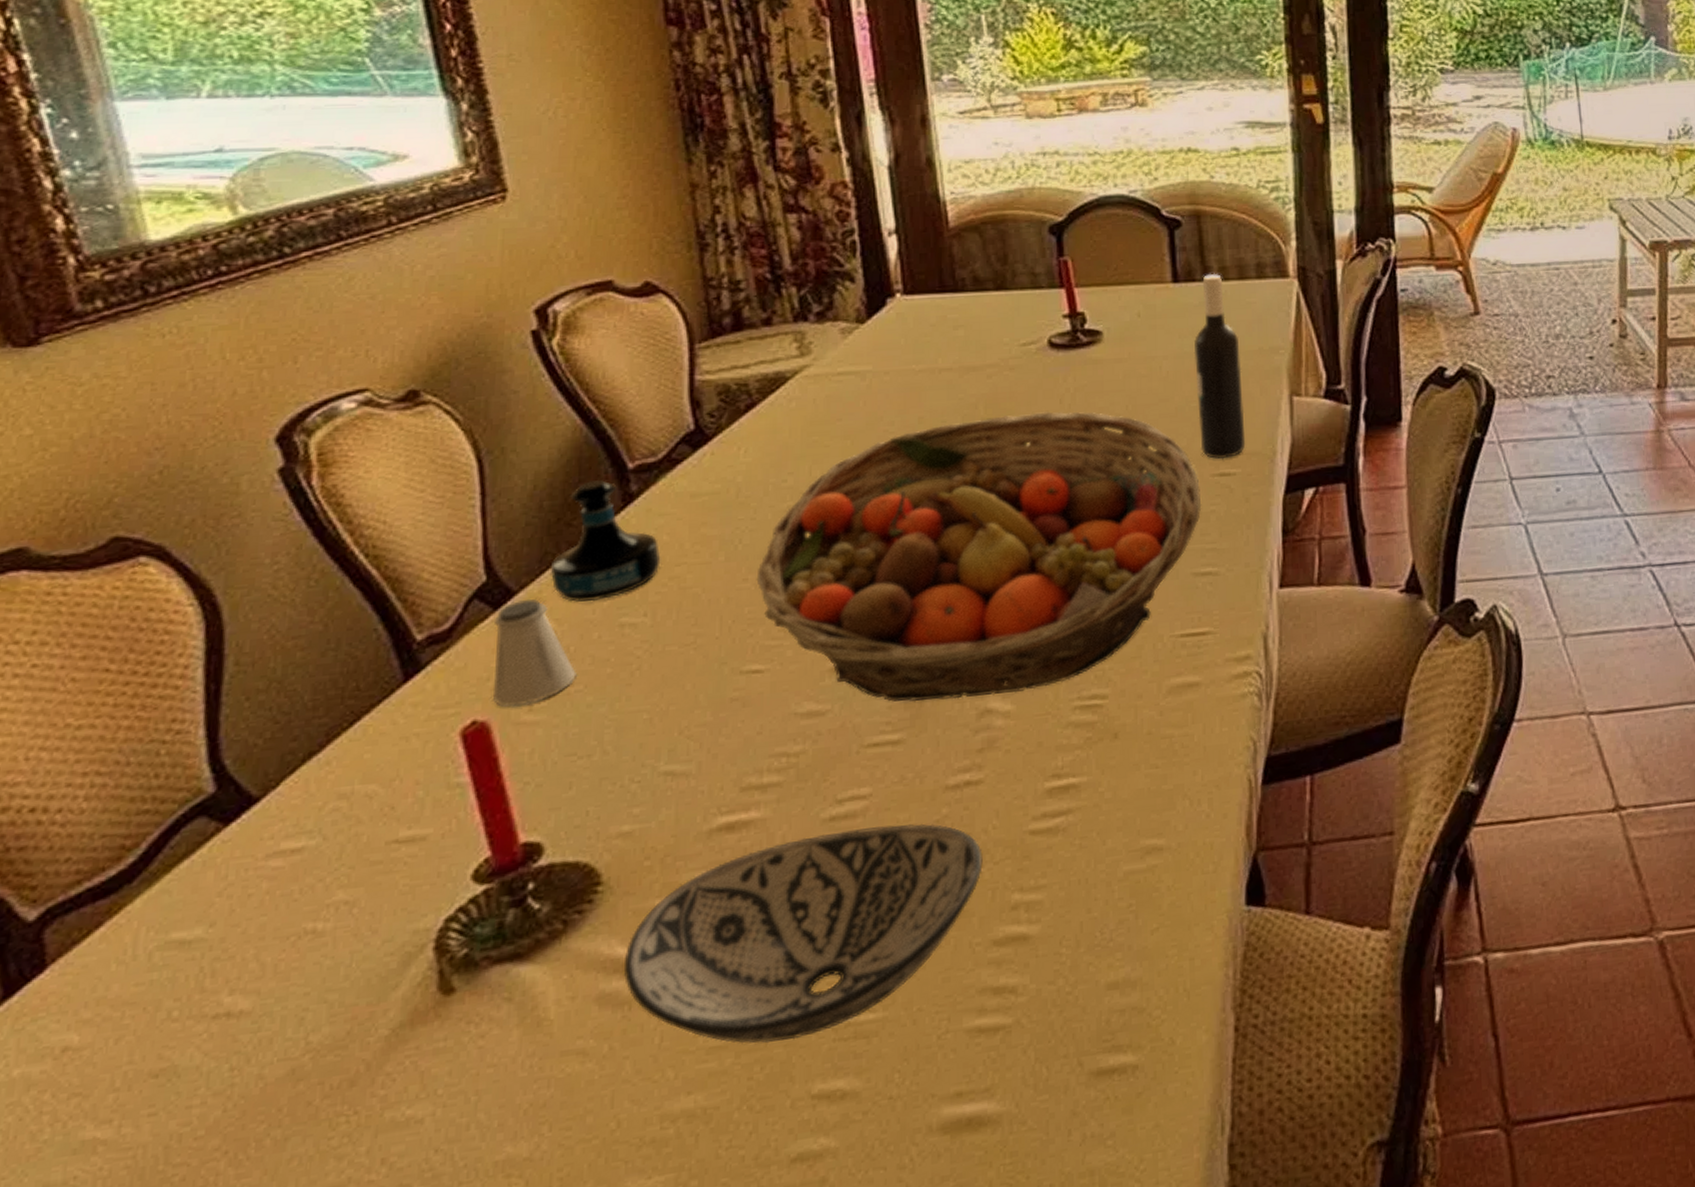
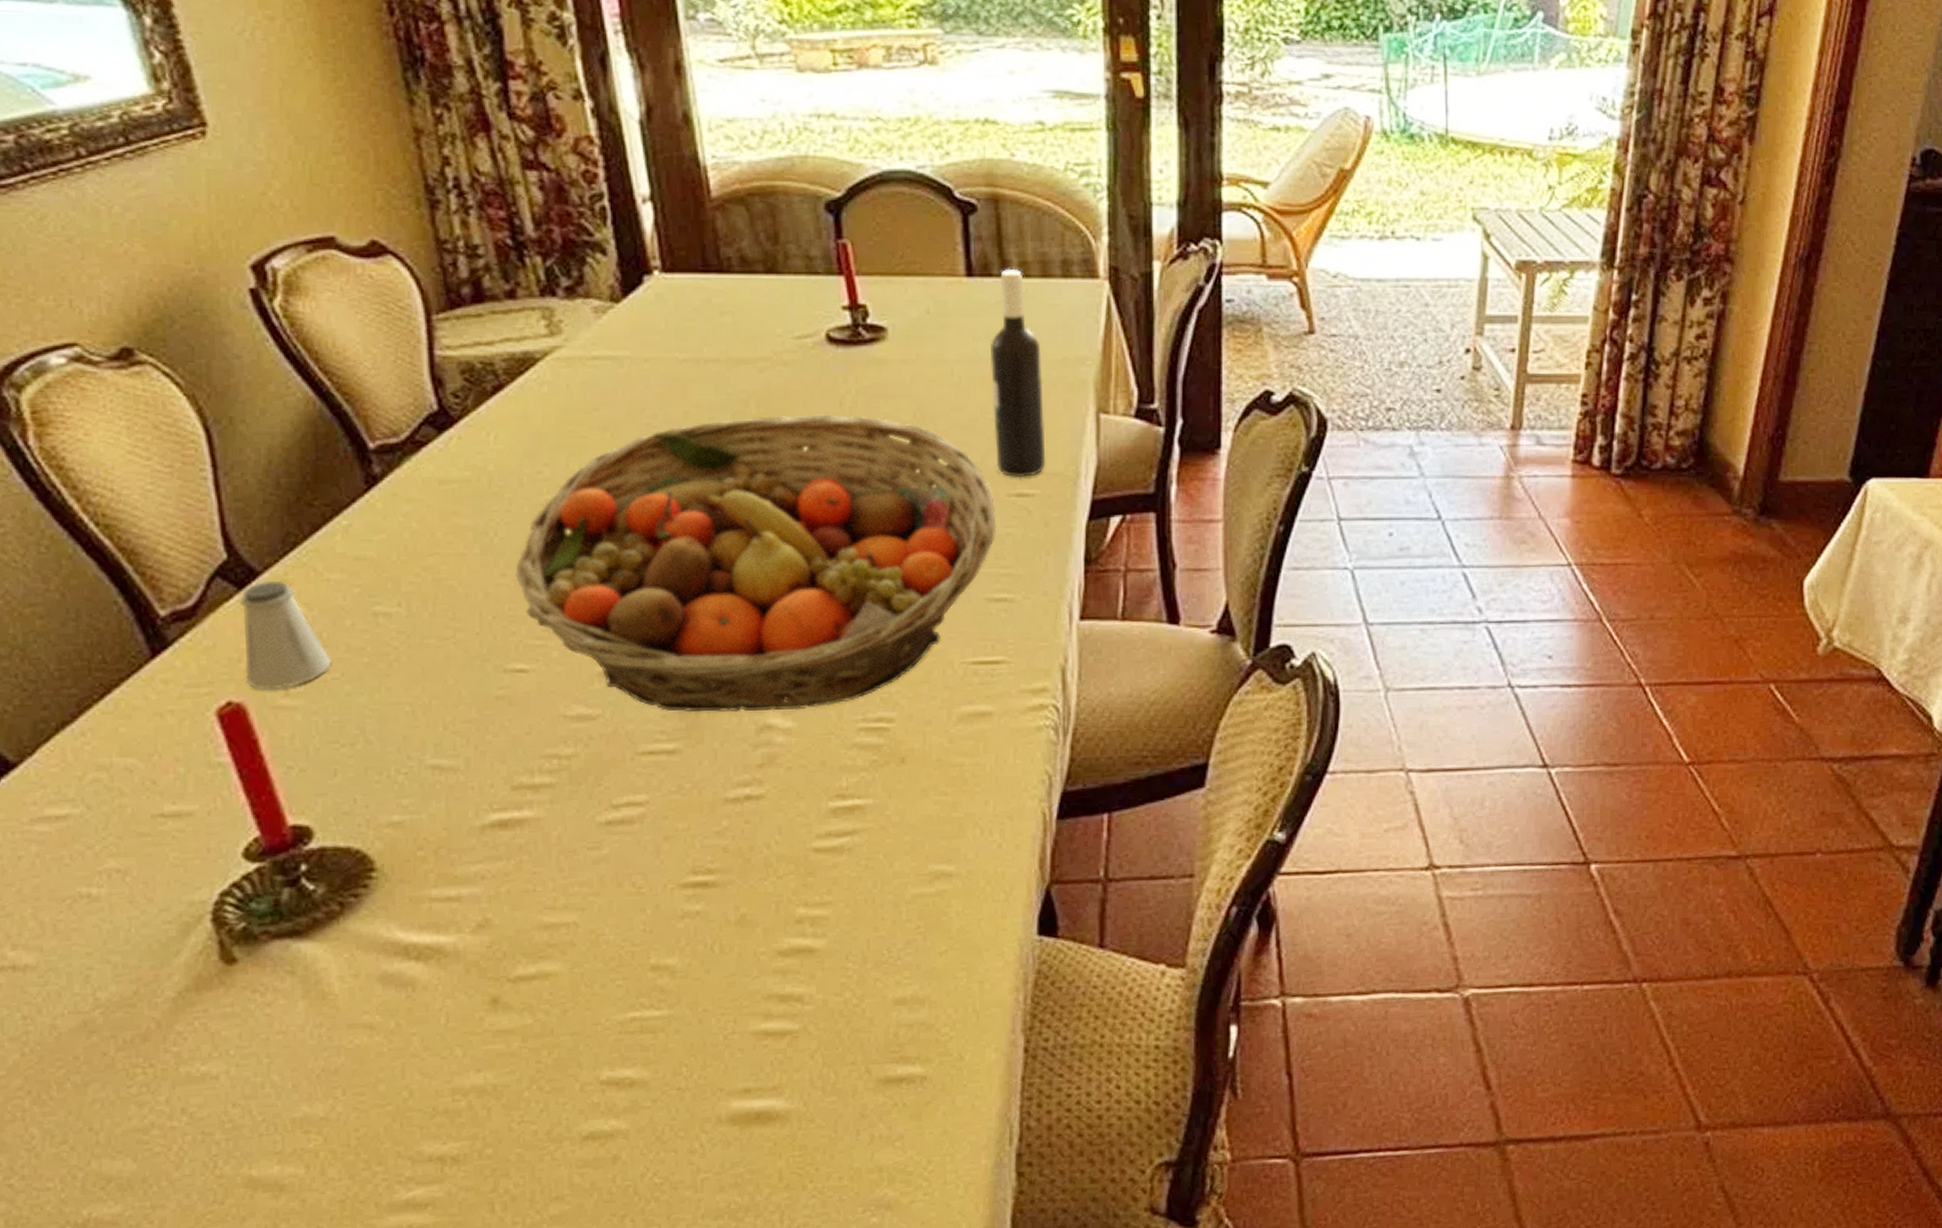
tequila bottle: present [550,480,661,602] -> none [293,459,412,588]
decorative bowl: present [624,823,983,1044] -> none [405,833,766,1031]

